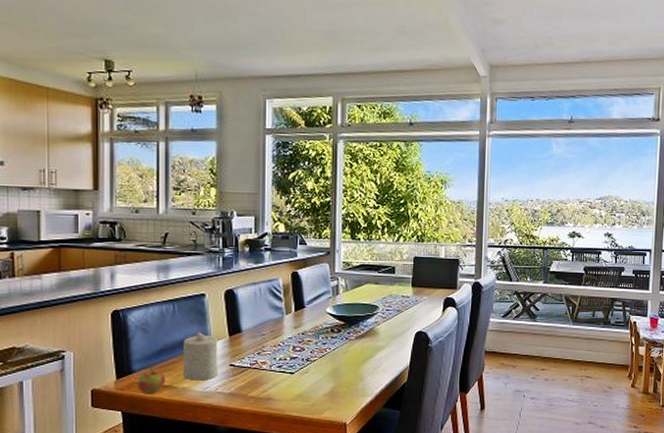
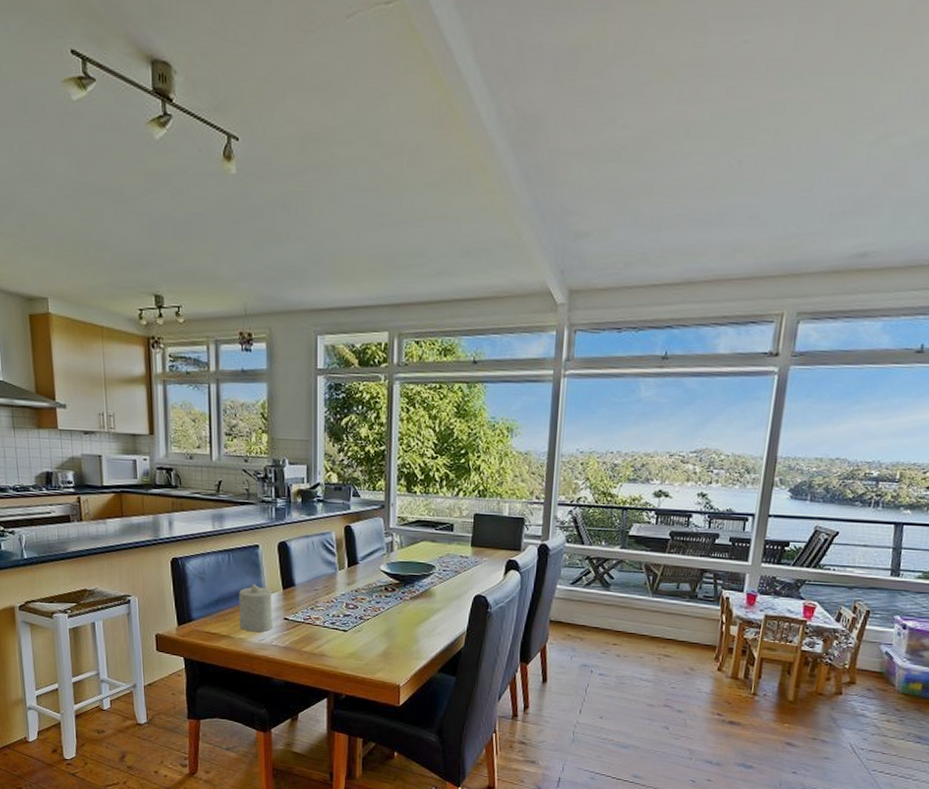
apple: present [137,368,166,395] -> none [197,617,223,643]

